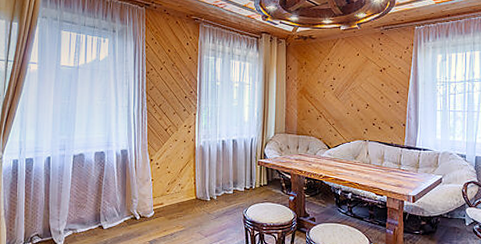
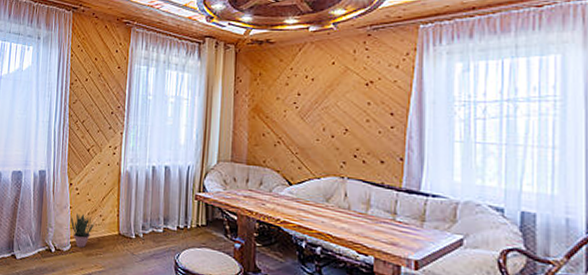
potted plant: none [152,184,174,214] -> present [70,212,94,249]

